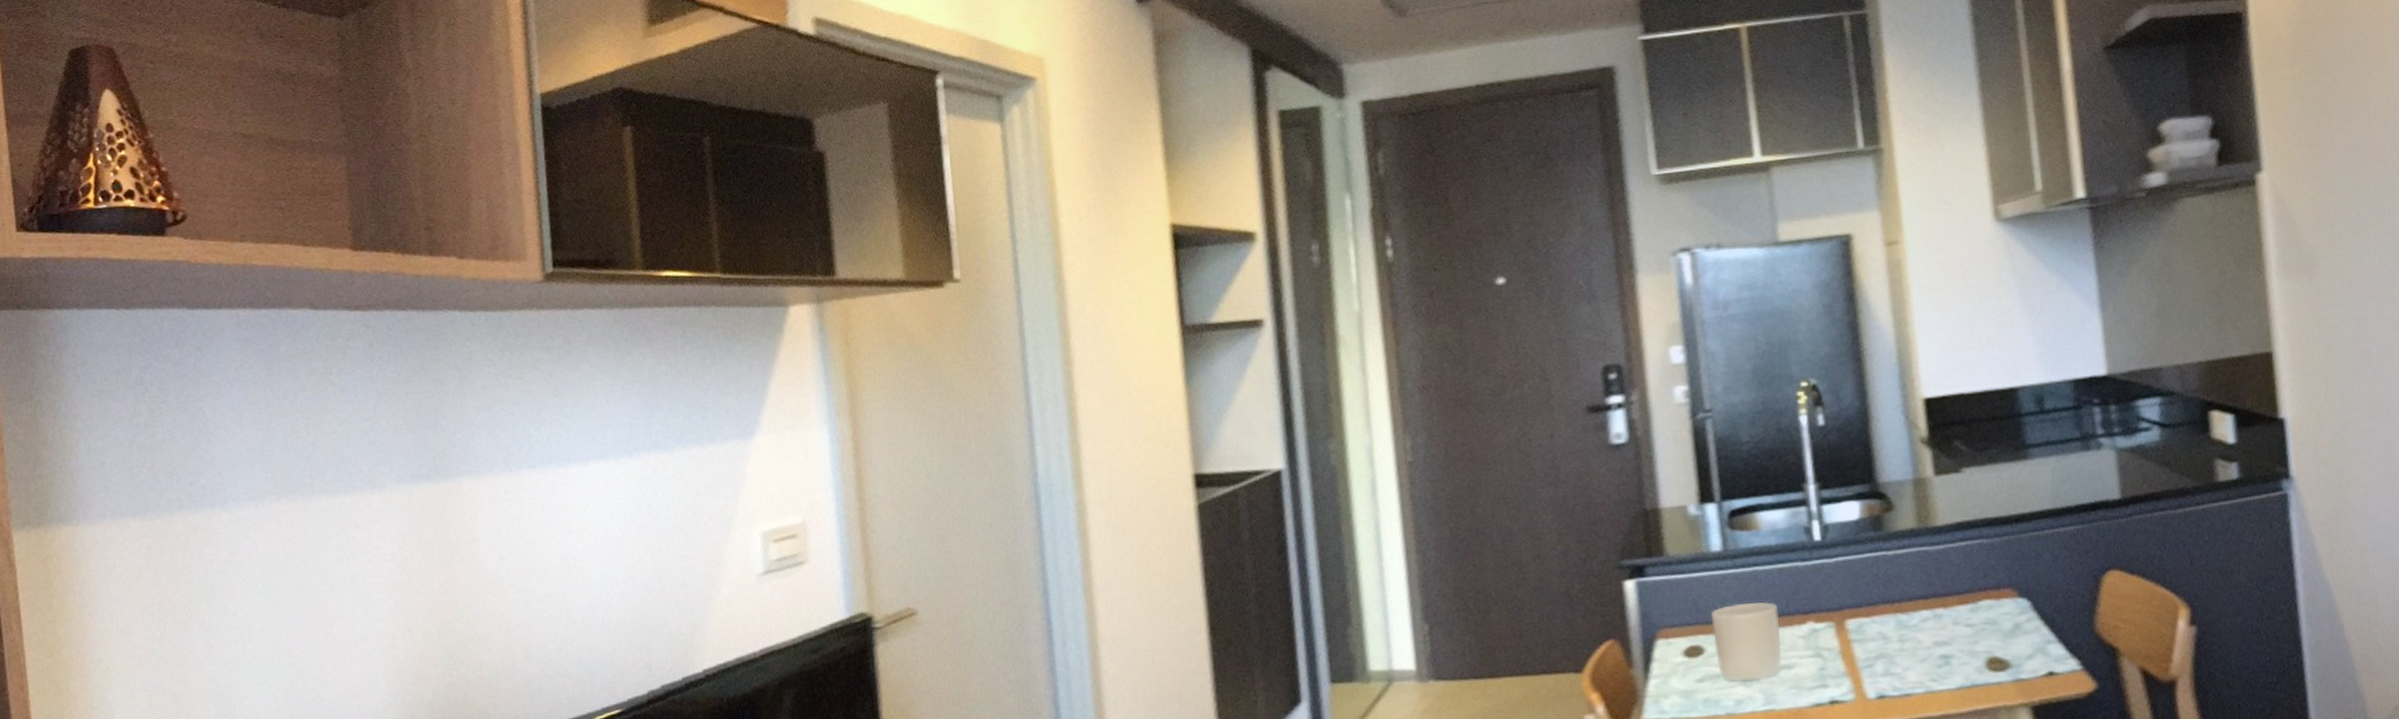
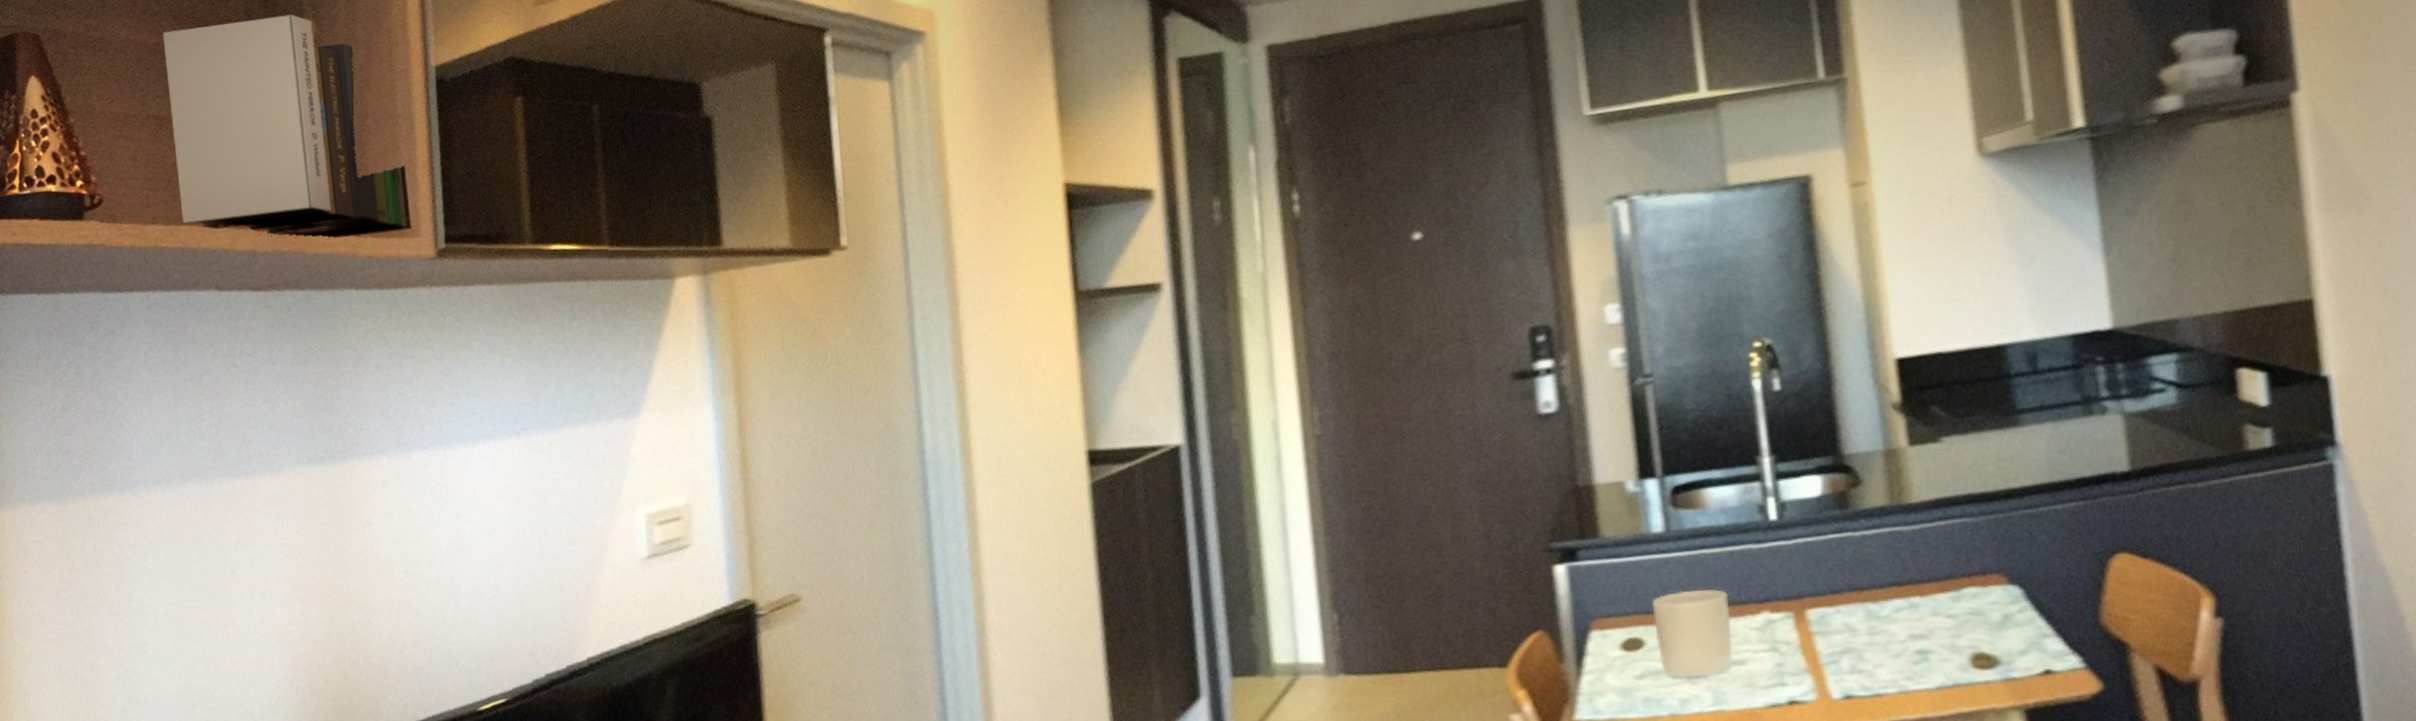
books: none [249,37,517,262] -> present [162,14,411,240]

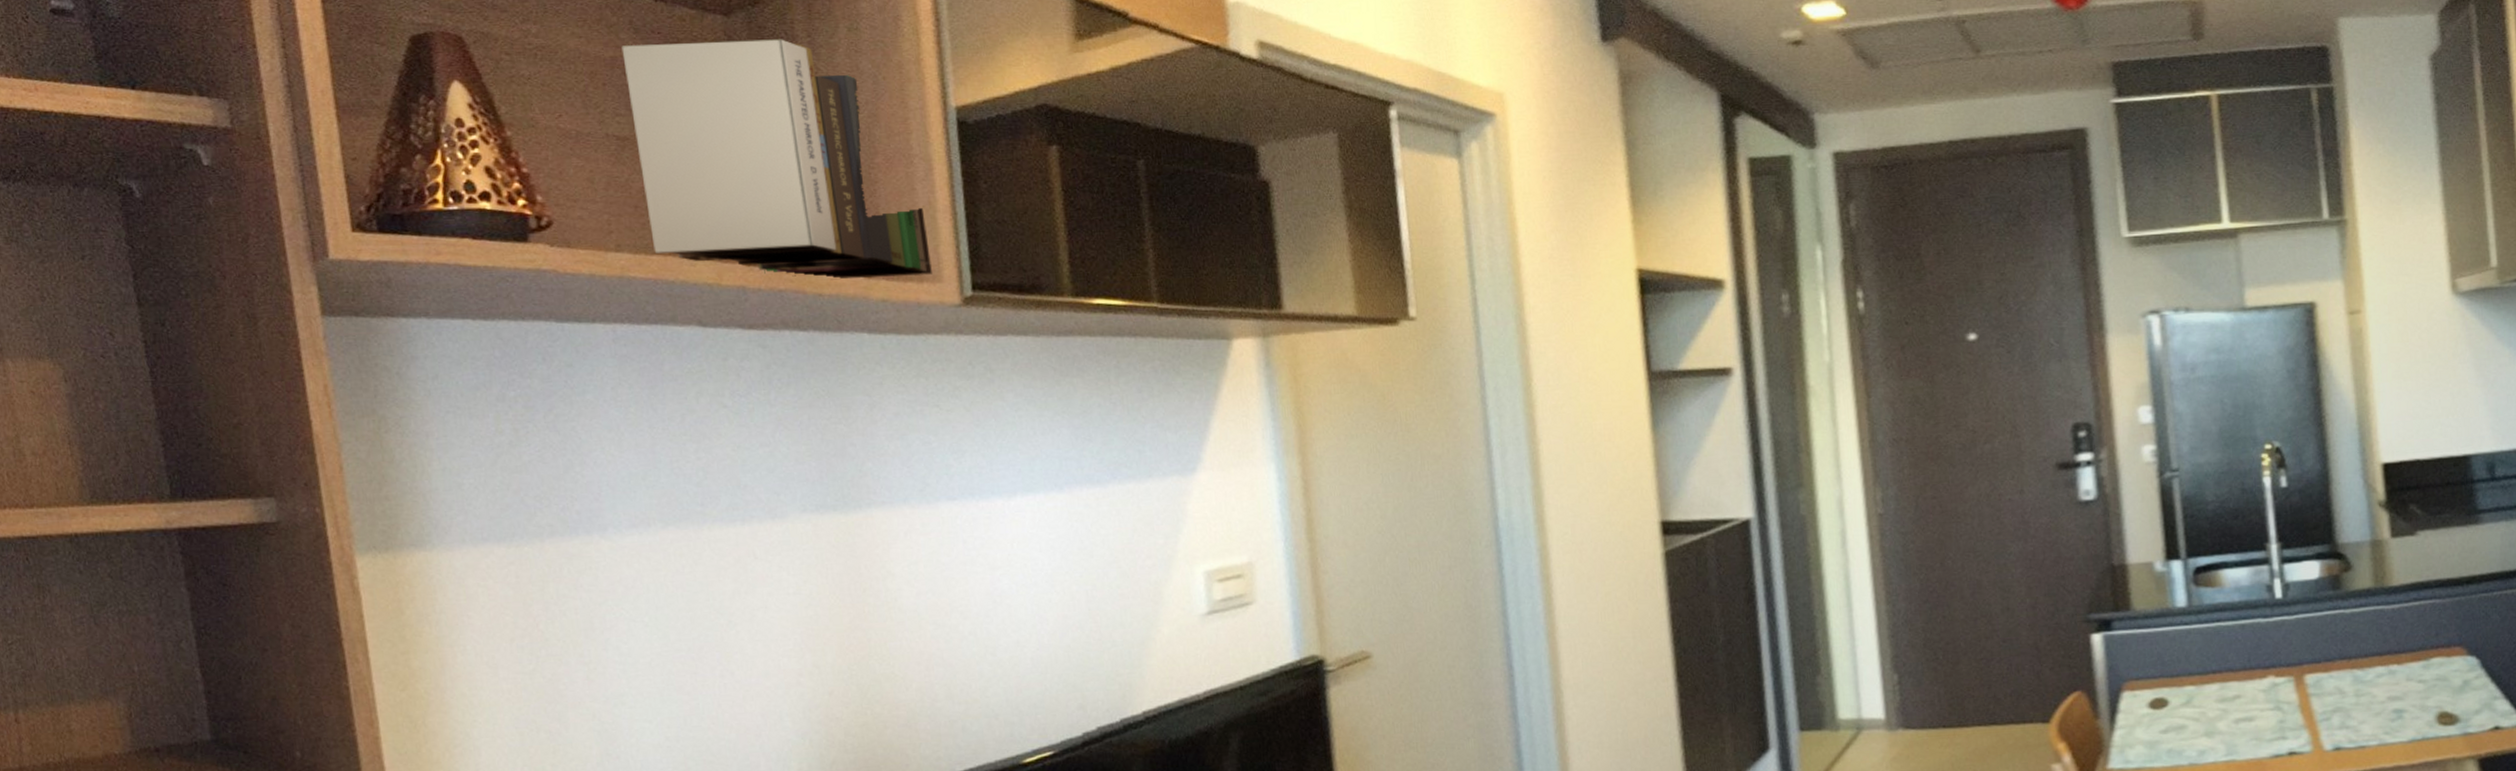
mug: present [1651,589,1734,678] -> none [2175,657,2244,733]

